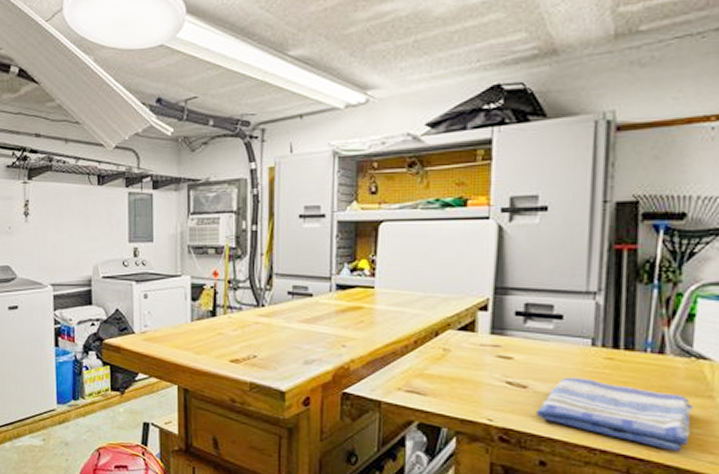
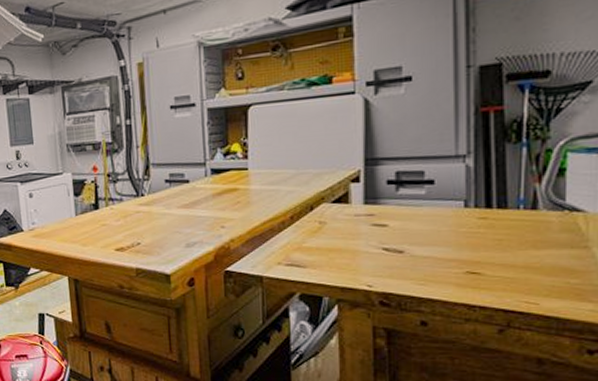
dish towel: present [535,377,694,452] -> none [413,238,571,303]

